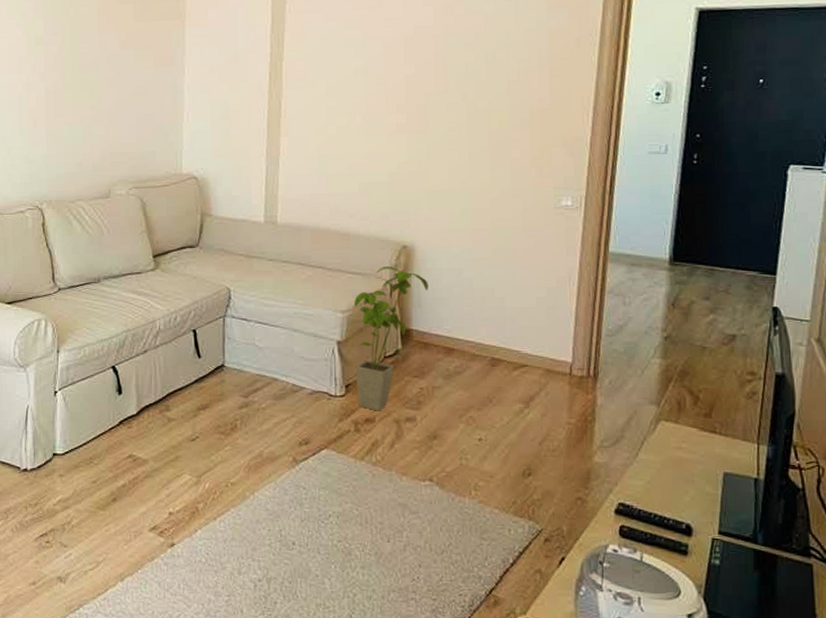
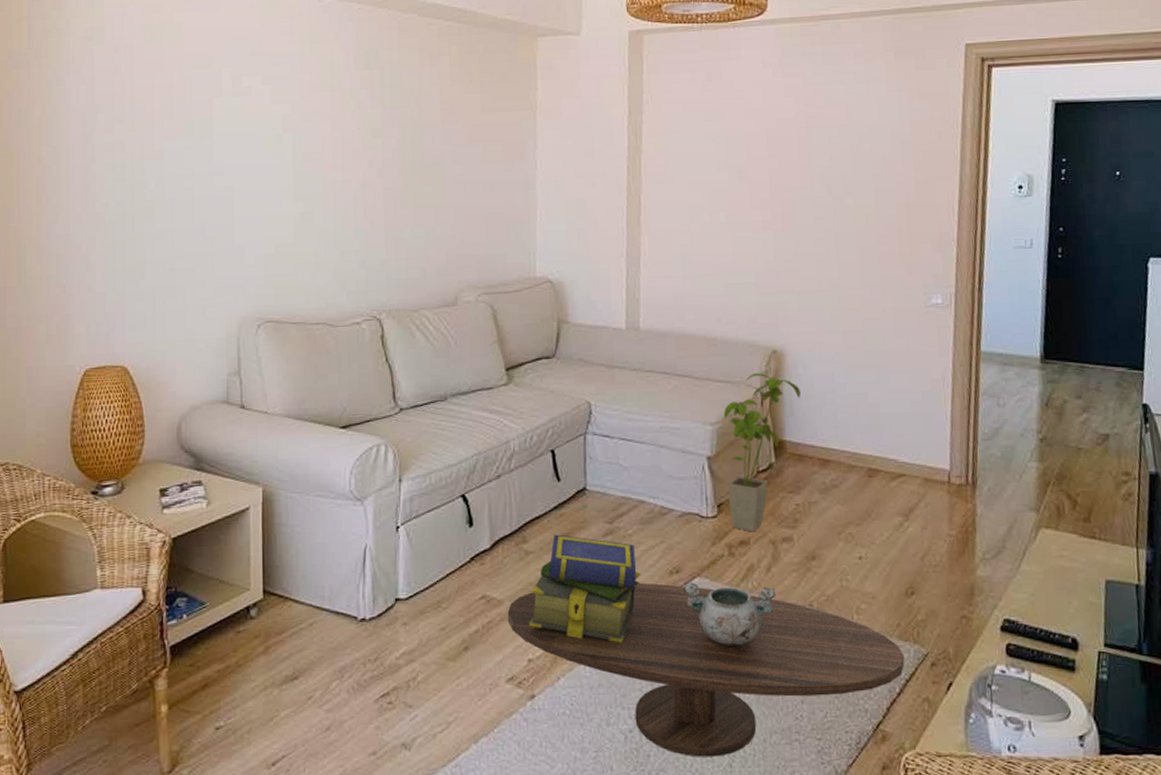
coffee table: none [151,451,519,608] -> present [507,582,905,757]
stack of books: none [170,405,273,504] -> present [528,534,641,643]
decorative bowl: none [311,453,399,512] -> present [683,582,777,646]

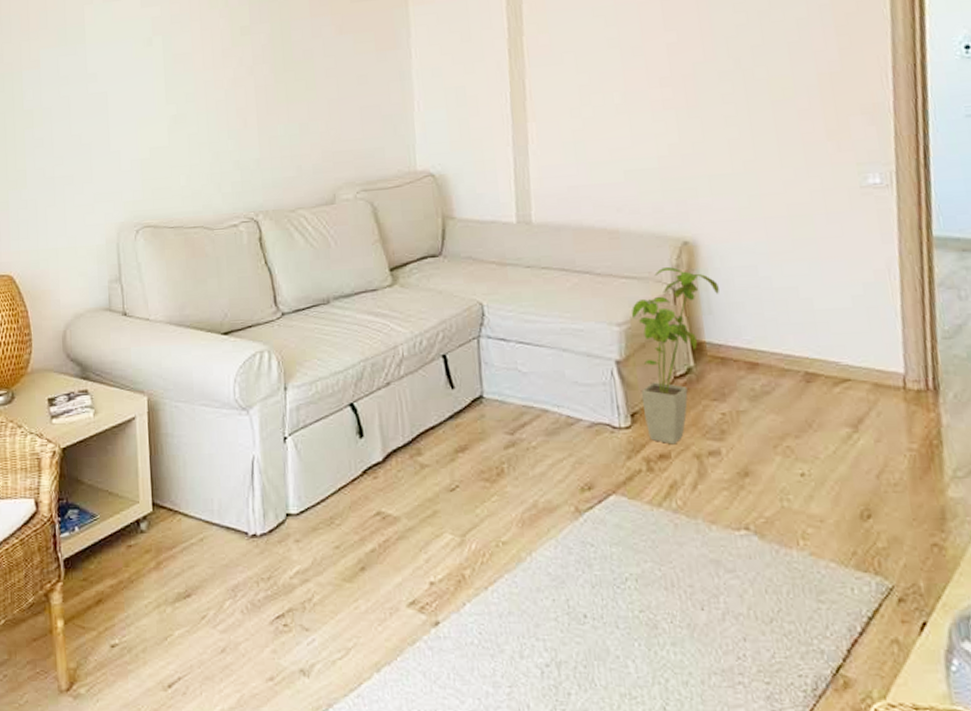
coffee table: present [507,582,905,757] -> none [404,500,866,698]
stack of books: present [528,534,641,643] -> none [428,446,549,567]
decorative bowl: present [683,582,777,646] -> none [597,500,706,573]

